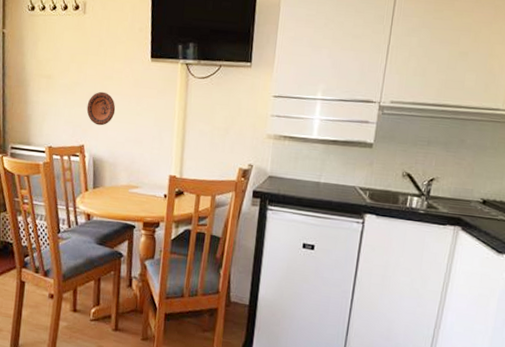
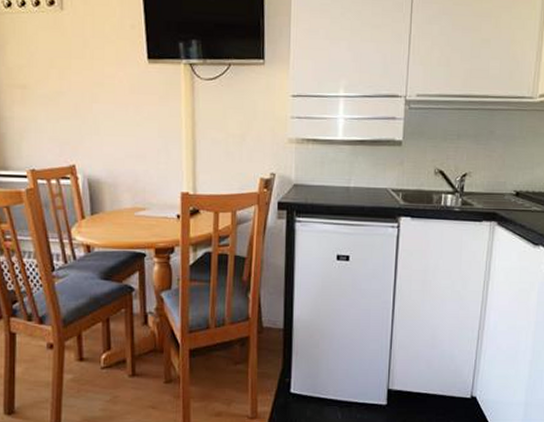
decorative plate: present [86,91,116,126] -> none [75,101,110,141]

